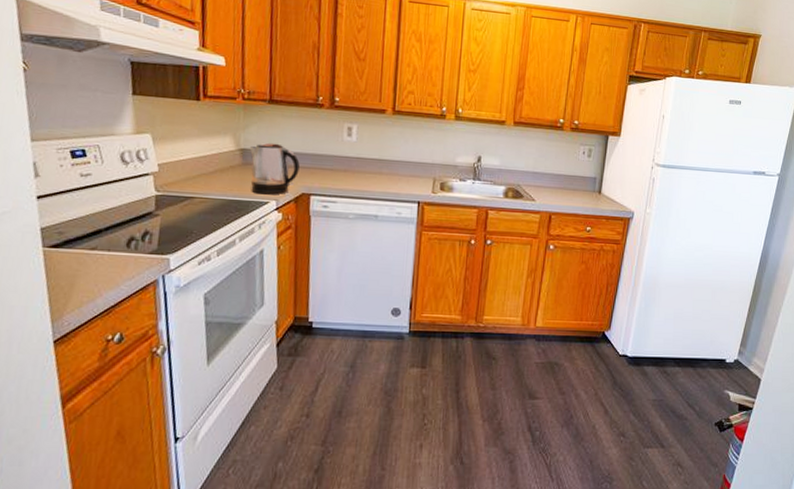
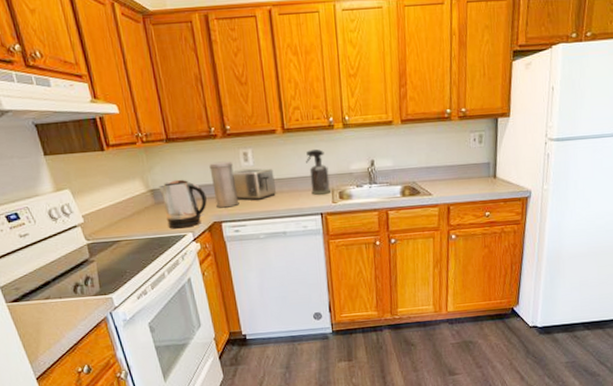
canister: none [308,131,335,181] -> present [209,161,239,208]
toaster: none [331,143,376,179] -> present [232,168,276,201]
spray bottle: none [411,136,434,184] -> present [306,149,331,196]

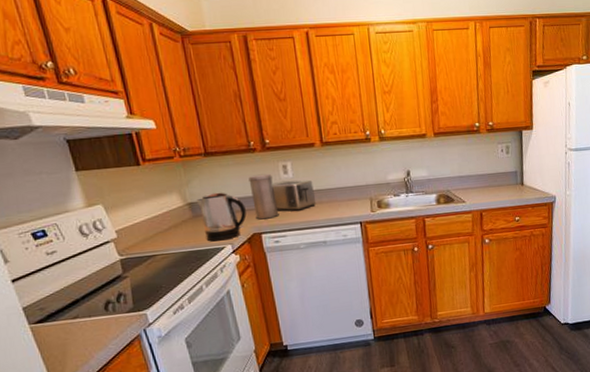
spray bottle: present [306,149,331,196] -> none [344,161,369,206]

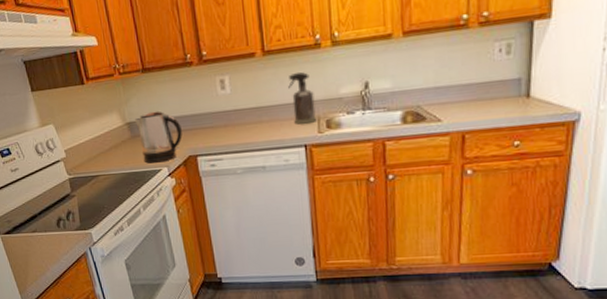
canister: present [248,173,279,220] -> none [185,89,216,141]
toaster: present [272,180,316,212] -> none [208,96,255,133]
spray bottle: none [344,161,369,206] -> present [288,72,316,126]

